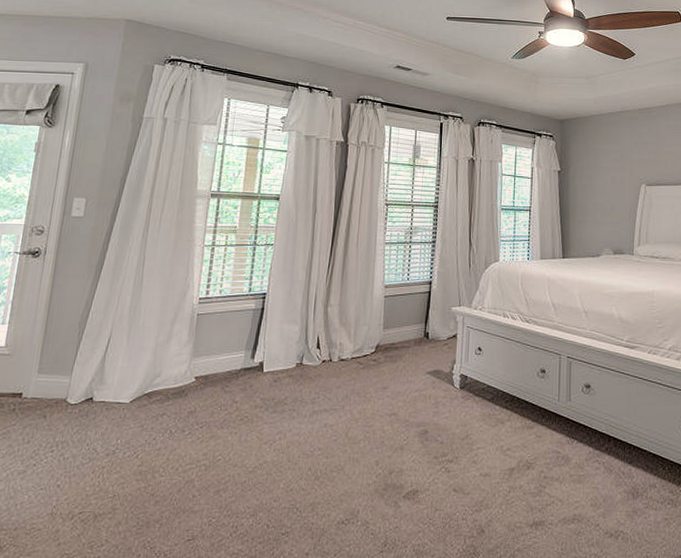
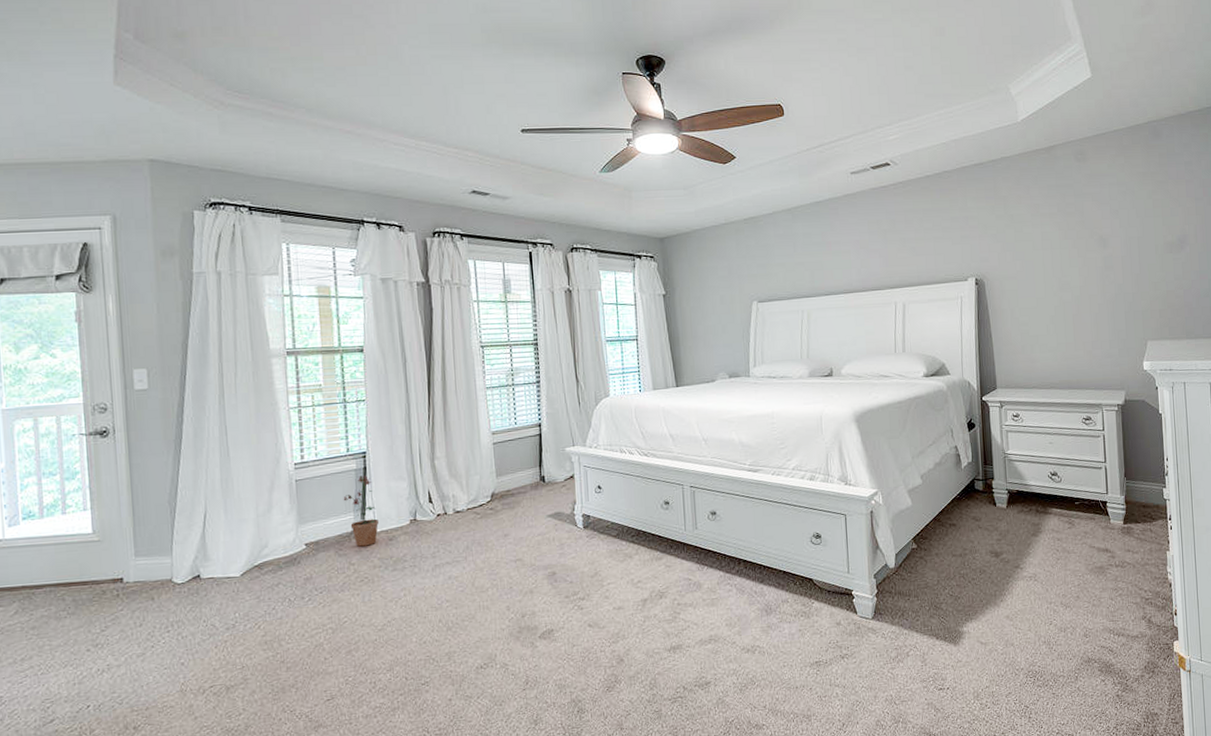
potted plant: none [238,316,267,385] -> present [343,475,379,547]

